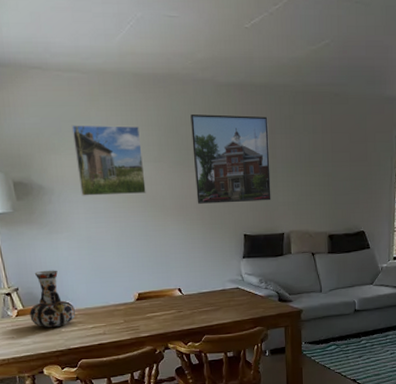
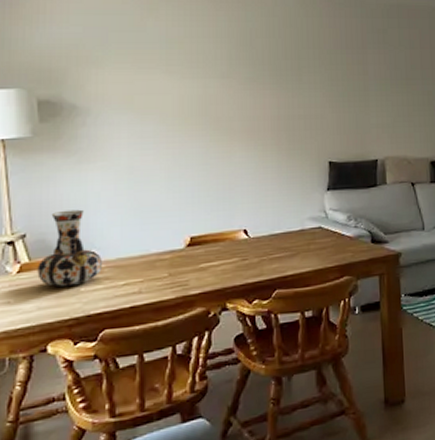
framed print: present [71,125,146,196] -> none [121,35,209,117]
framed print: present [190,114,271,204] -> none [268,27,362,126]

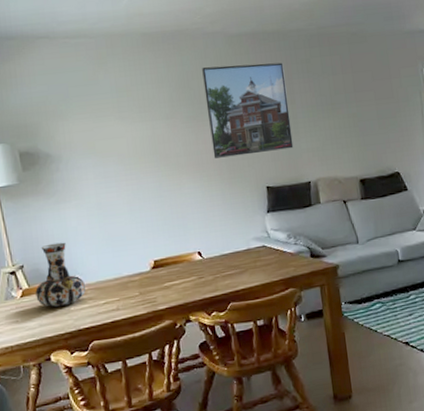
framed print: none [268,27,362,126] -> present [202,62,294,158]

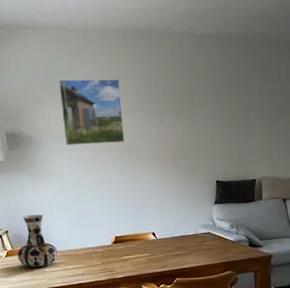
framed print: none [79,85,159,161] -> present [58,78,124,146]
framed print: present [202,62,294,158] -> none [168,65,244,152]

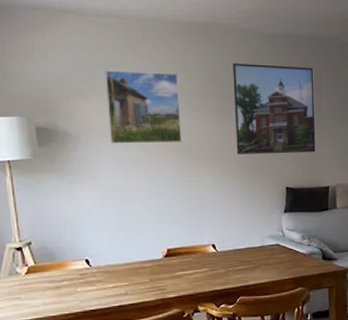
vase: present [17,214,58,268] -> none [42,222,94,287]
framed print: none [168,65,244,152] -> present [233,63,316,154]

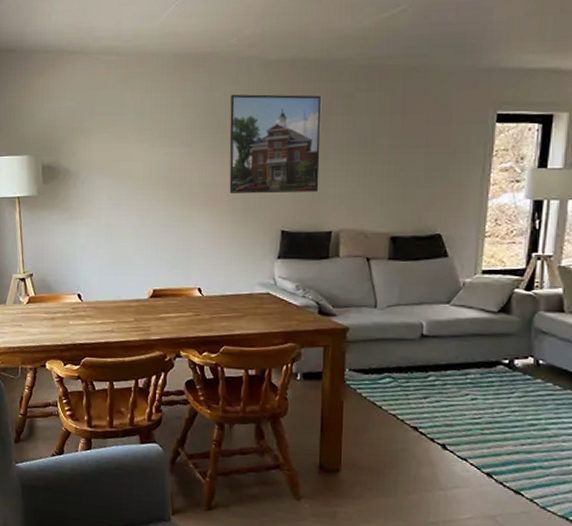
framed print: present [105,70,182,144] -> none [104,107,174,181]

